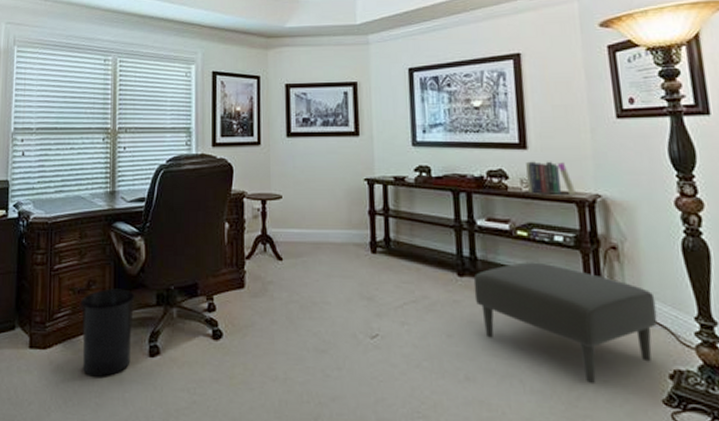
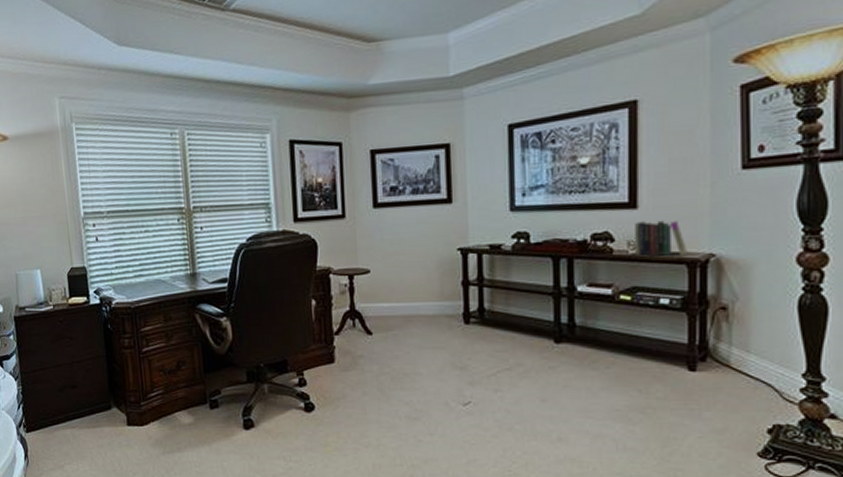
waste bin: present [80,288,135,377] -> none [172,368,226,449]
ottoman: present [473,262,658,385] -> none [570,326,762,441]

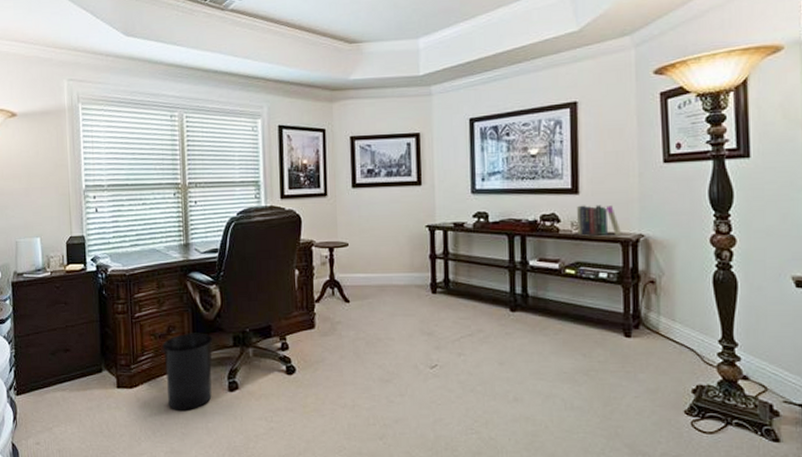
waste bin: none [172,368,226,449] -> present [162,333,213,411]

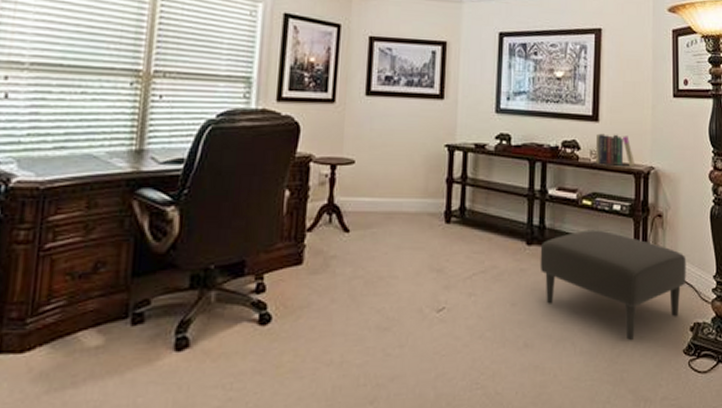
waste bin: present [162,333,213,411] -> none [79,270,161,382]
ottoman: none [524,297,686,400] -> present [540,230,686,341]

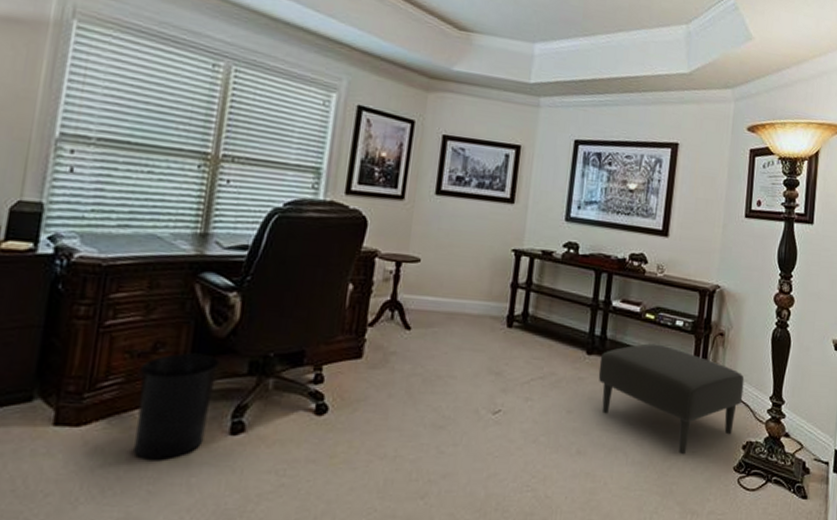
waste bin: none [79,270,161,382] -> present [133,353,220,460]
books: present [596,133,634,167] -> none [662,248,701,285]

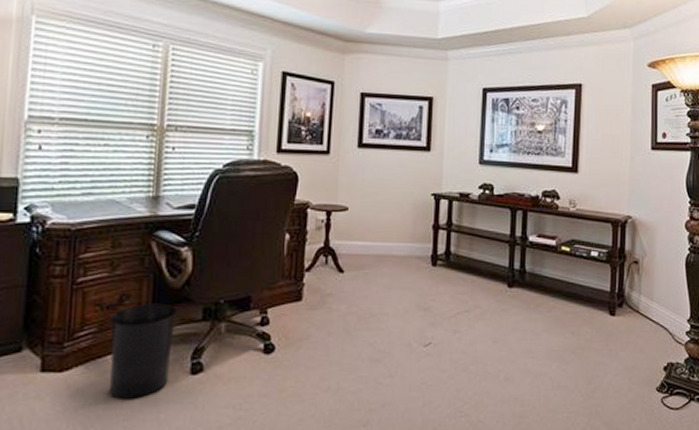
ottoman: present [598,343,745,455] -> none [520,274,661,378]

